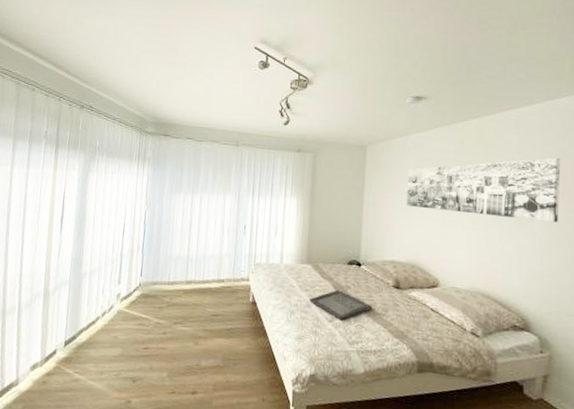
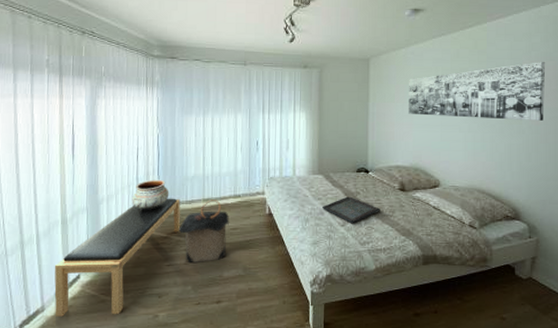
bench: none [28,277,163,397] -> present [54,198,181,317]
ceramic pot: none [114,256,152,287] -> present [131,179,169,209]
laundry hamper: none [158,282,211,349] -> present [178,200,229,264]

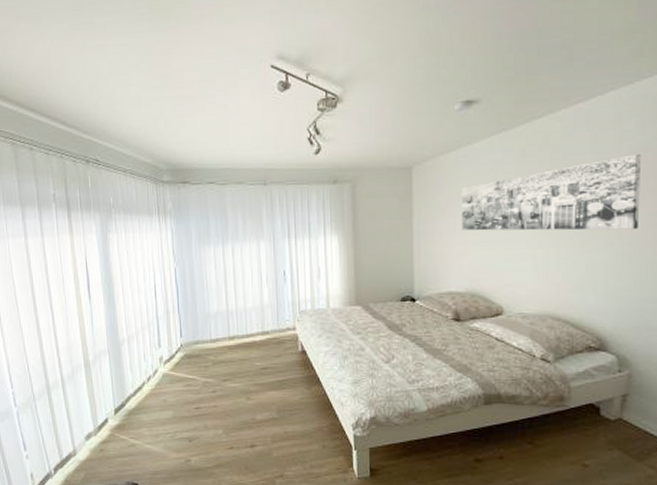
bench: present [54,198,181,317] -> none [81,337,207,461]
ceramic pot: present [131,179,169,209] -> none [153,317,192,349]
laundry hamper: present [178,200,229,264] -> none [204,337,258,406]
serving tray: present [322,196,380,224] -> none [362,329,431,360]

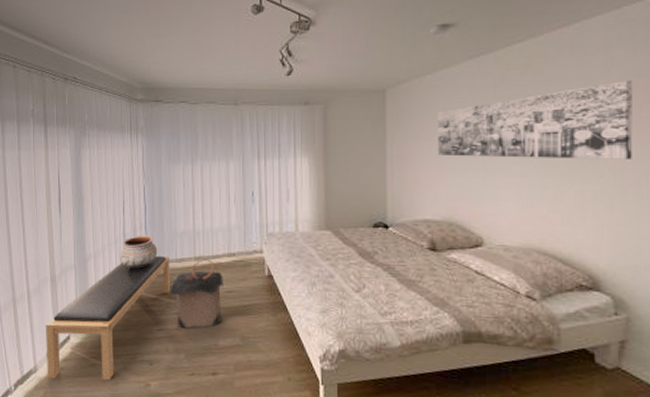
bench: none [81,337,207,461] -> present [45,255,171,381]
ceramic pot: none [153,317,192,349] -> present [119,235,158,267]
laundry hamper: none [204,337,258,406] -> present [168,258,223,329]

